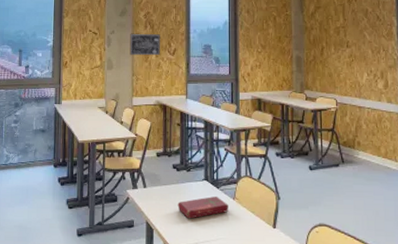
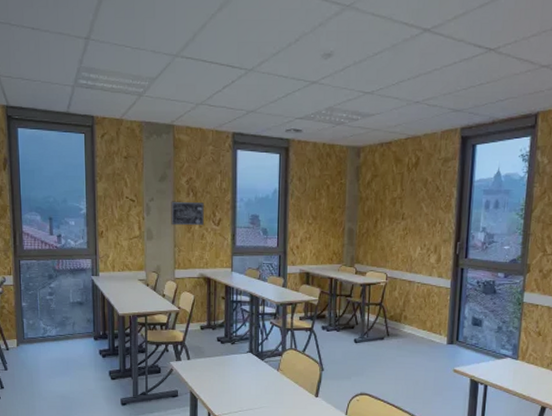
book: present [177,195,228,219] -> none [221,367,272,389]

